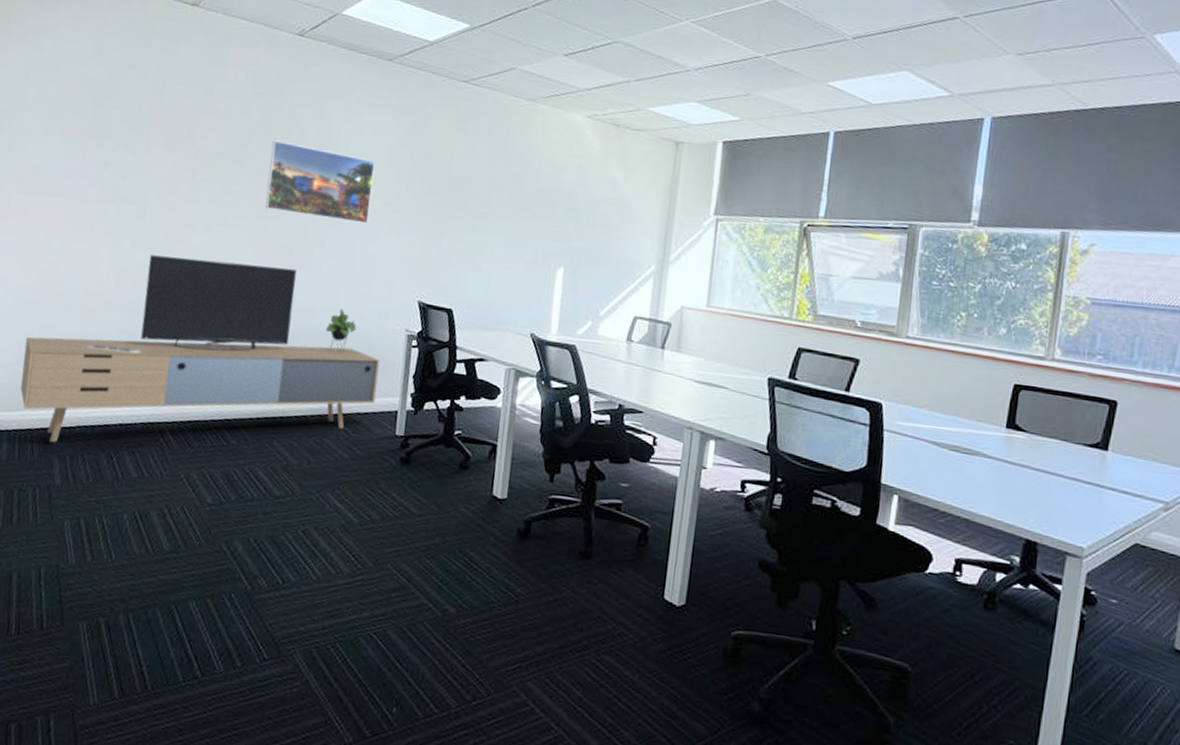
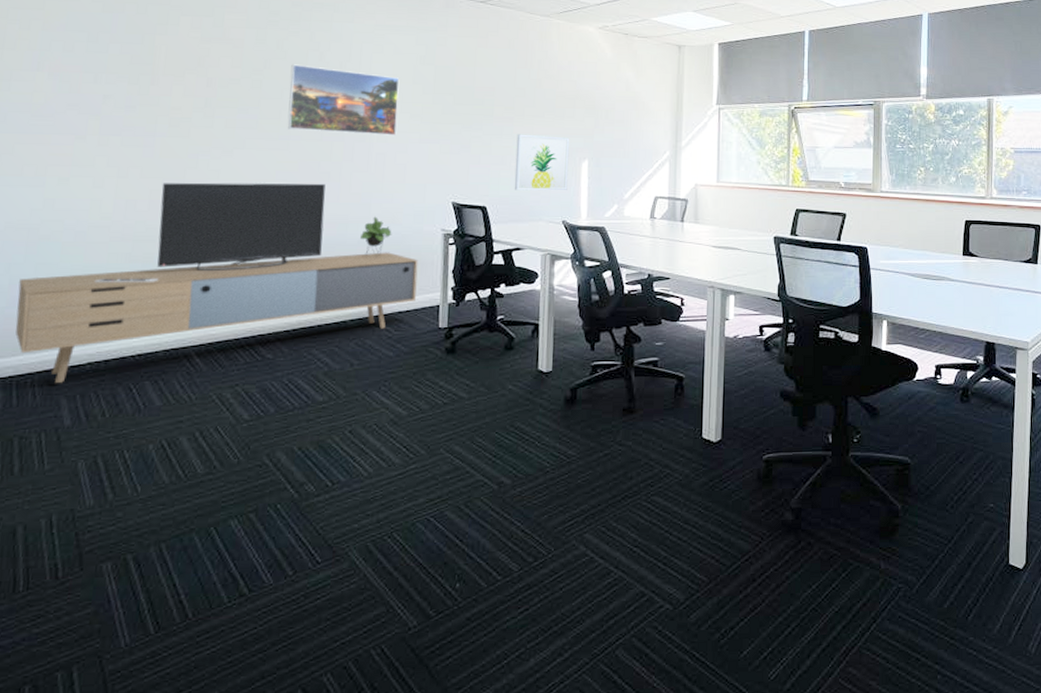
wall art: none [482,232,546,300] -> present [514,134,570,191]

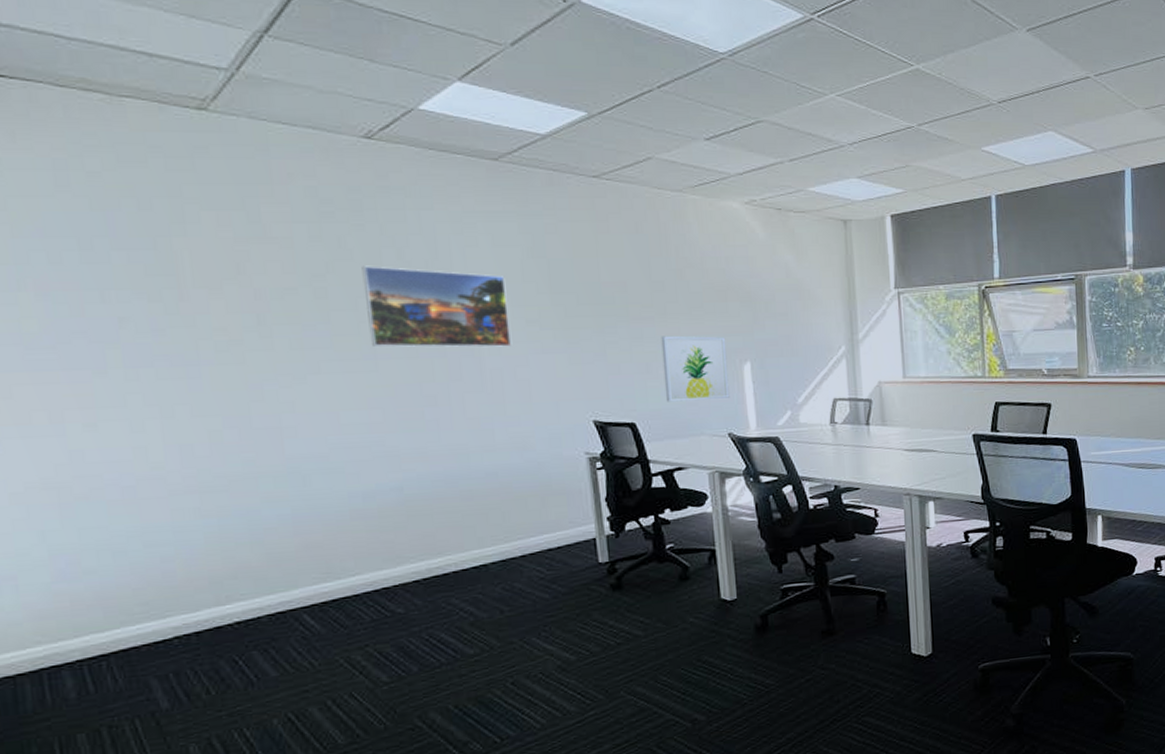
media console: present [15,182,418,383] -> none [61,409,566,663]

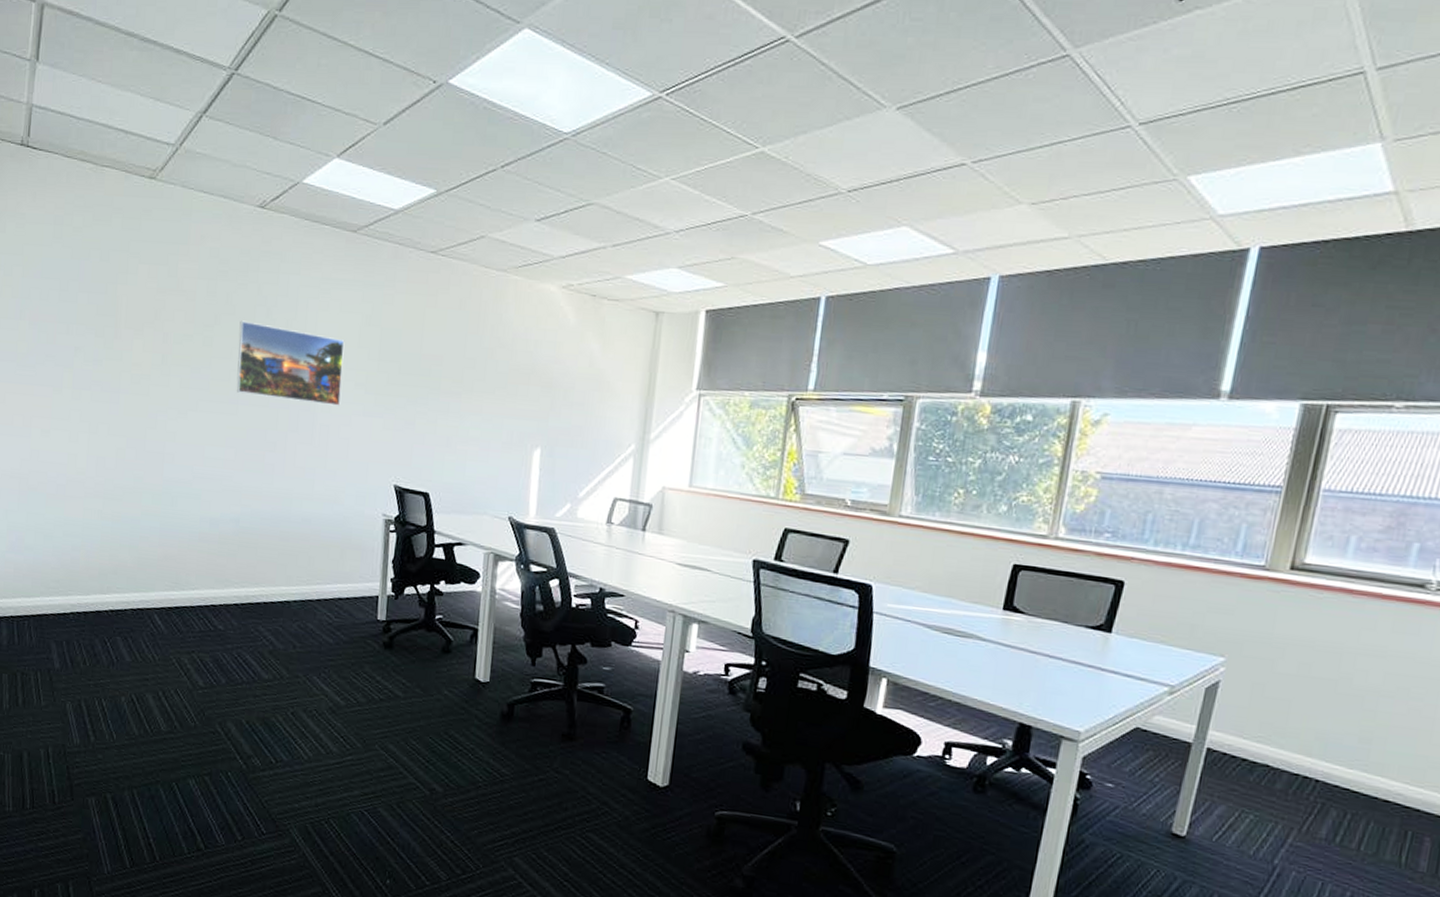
wall art: present [661,335,730,402] -> none [458,412,522,482]

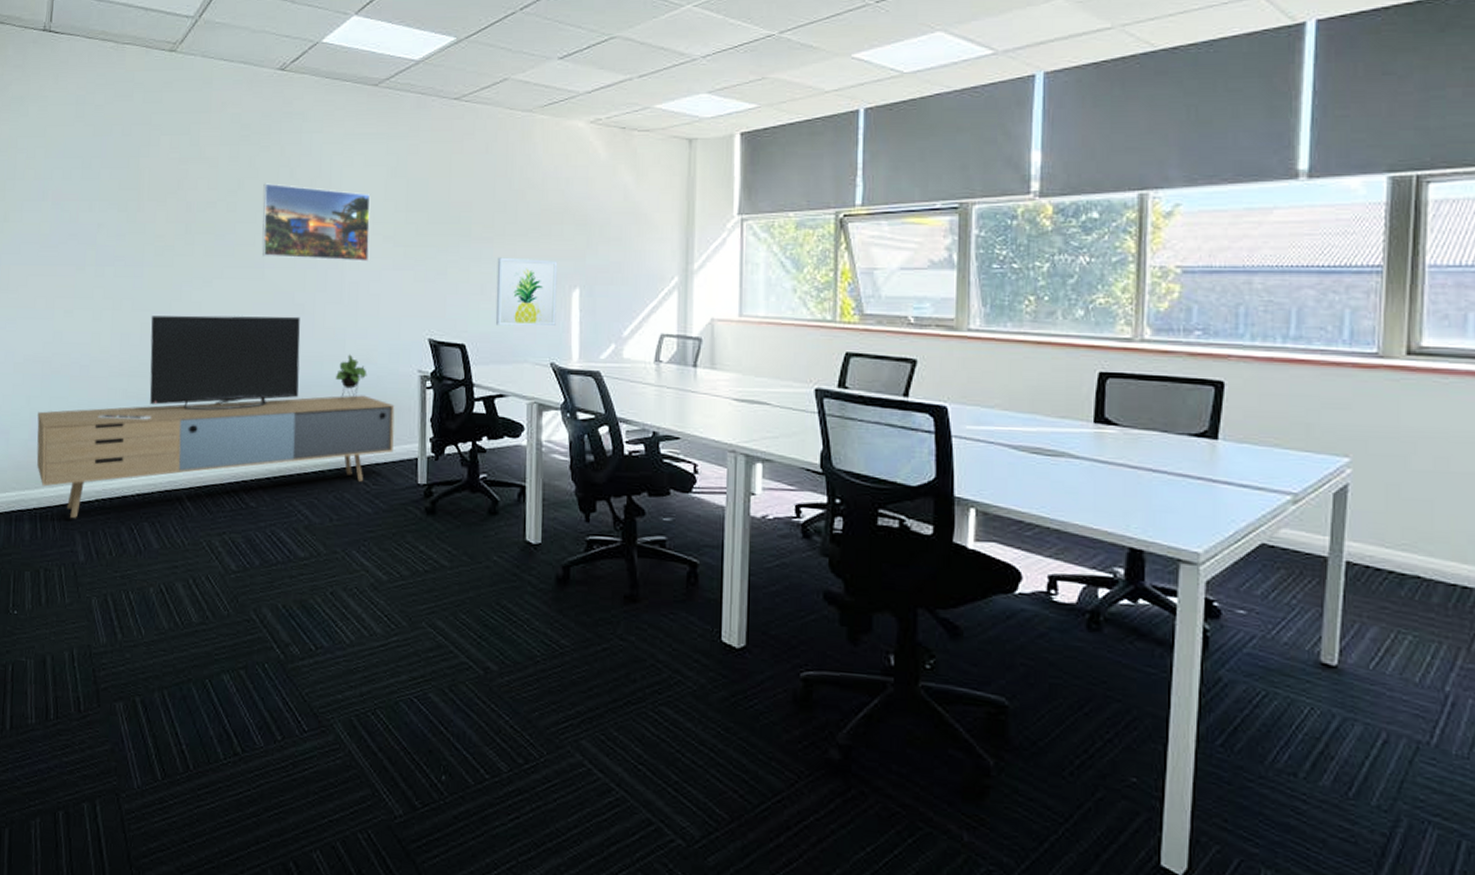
media console: none [14,442,359,628] -> present [36,315,395,518]
wall art: none [458,412,522,482] -> present [495,257,558,326]

